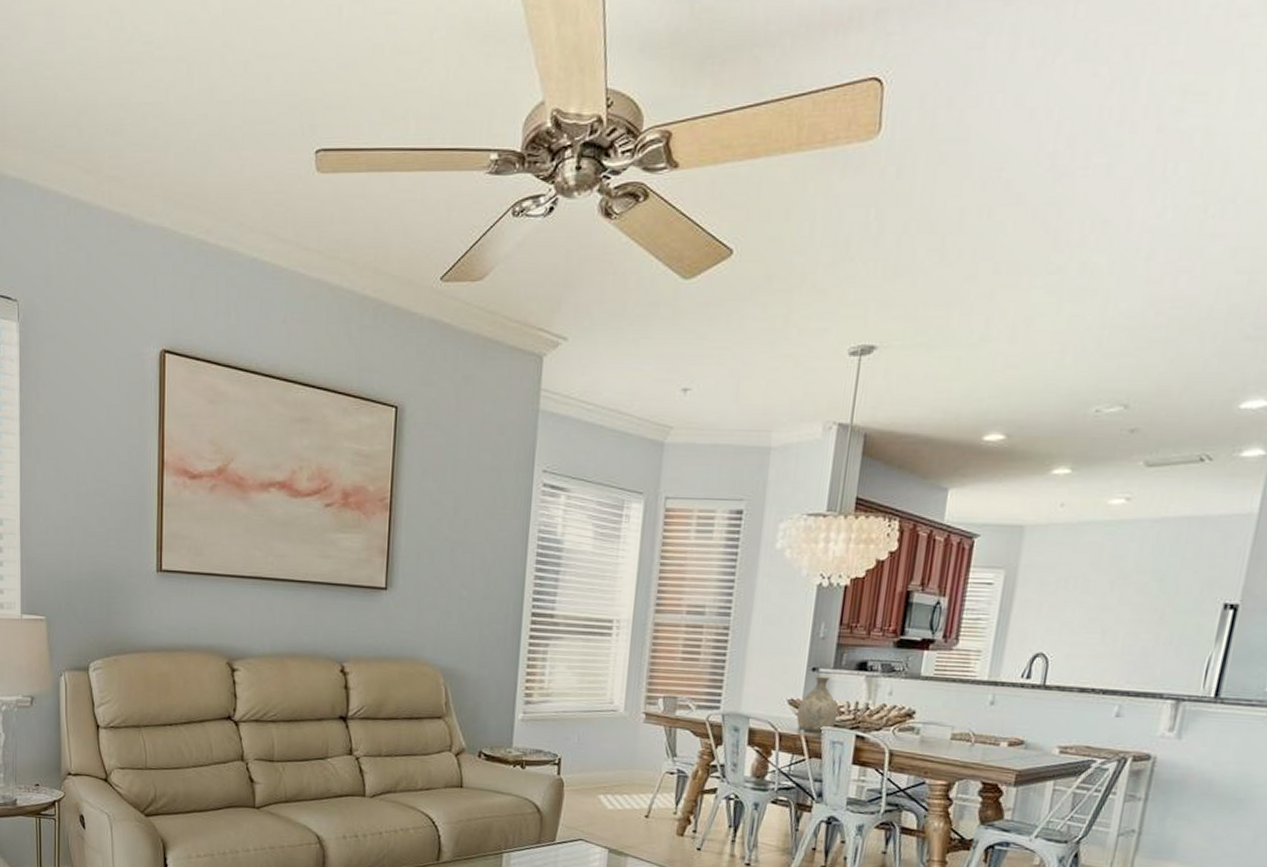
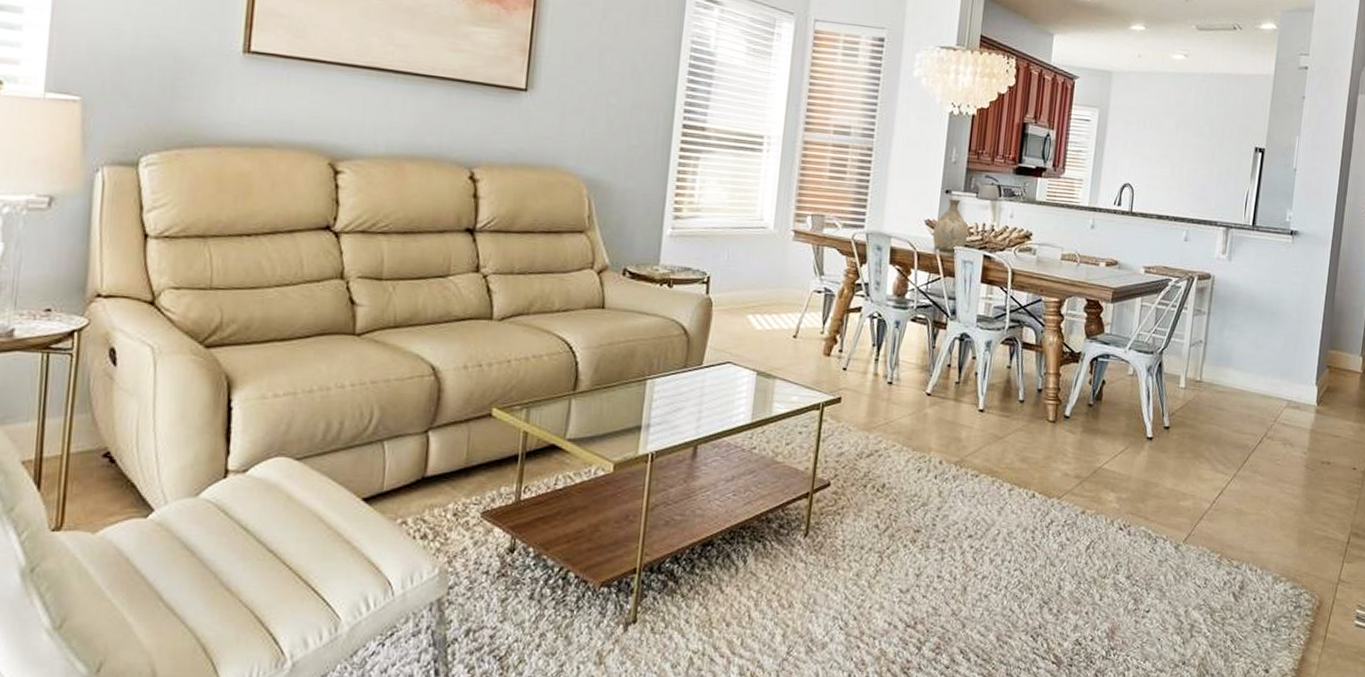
kettle: none [848,650,880,678] -> present [976,175,1003,201]

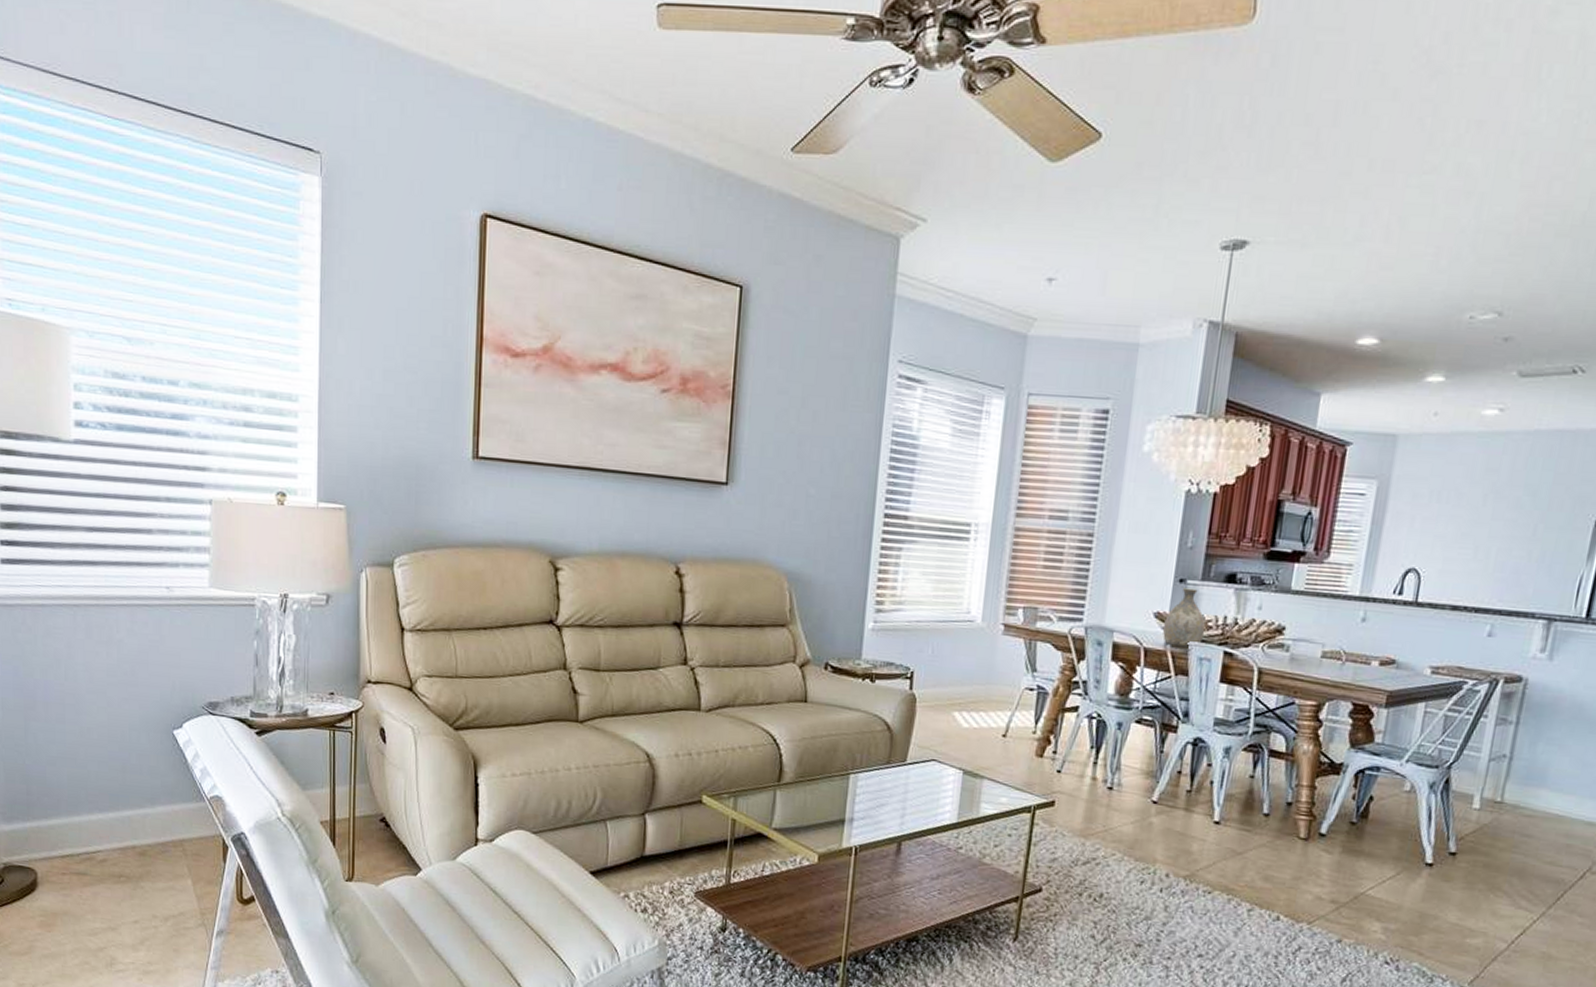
kettle: present [976,175,1003,201] -> none [1216,561,1249,591]

